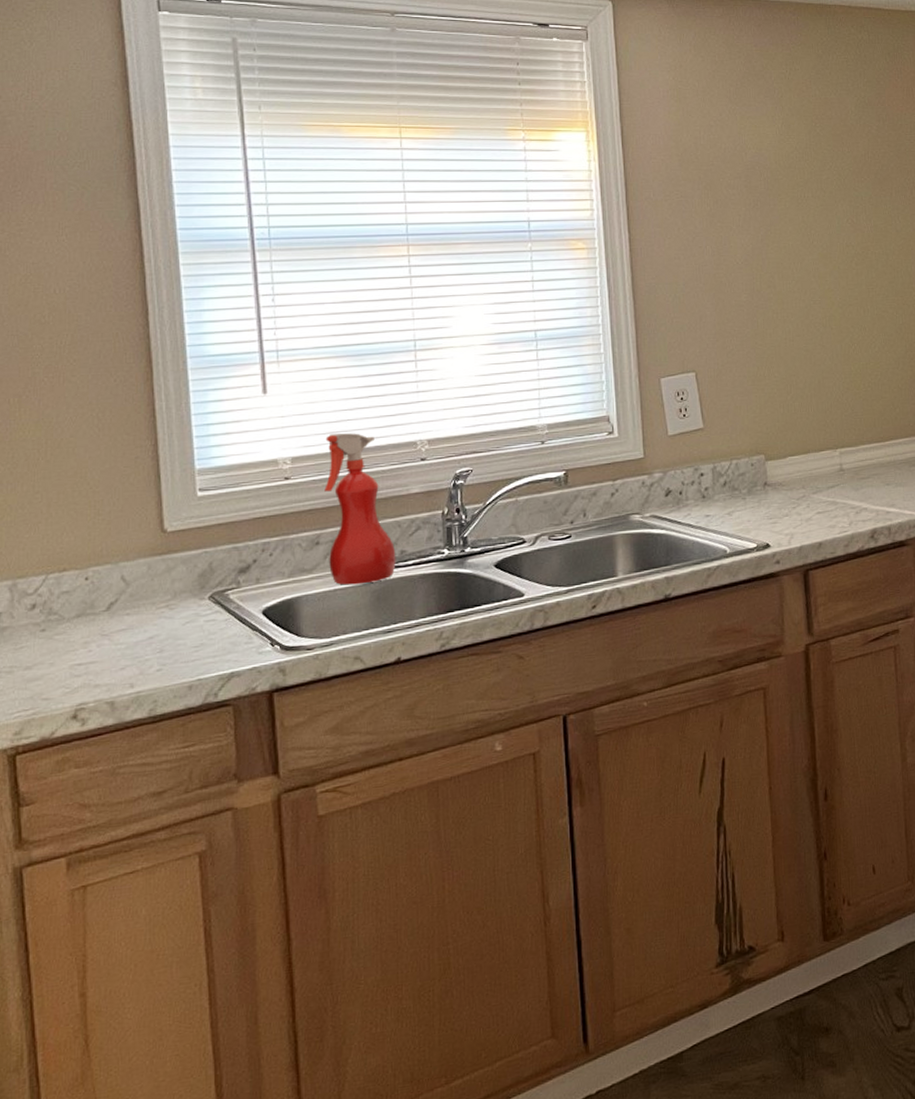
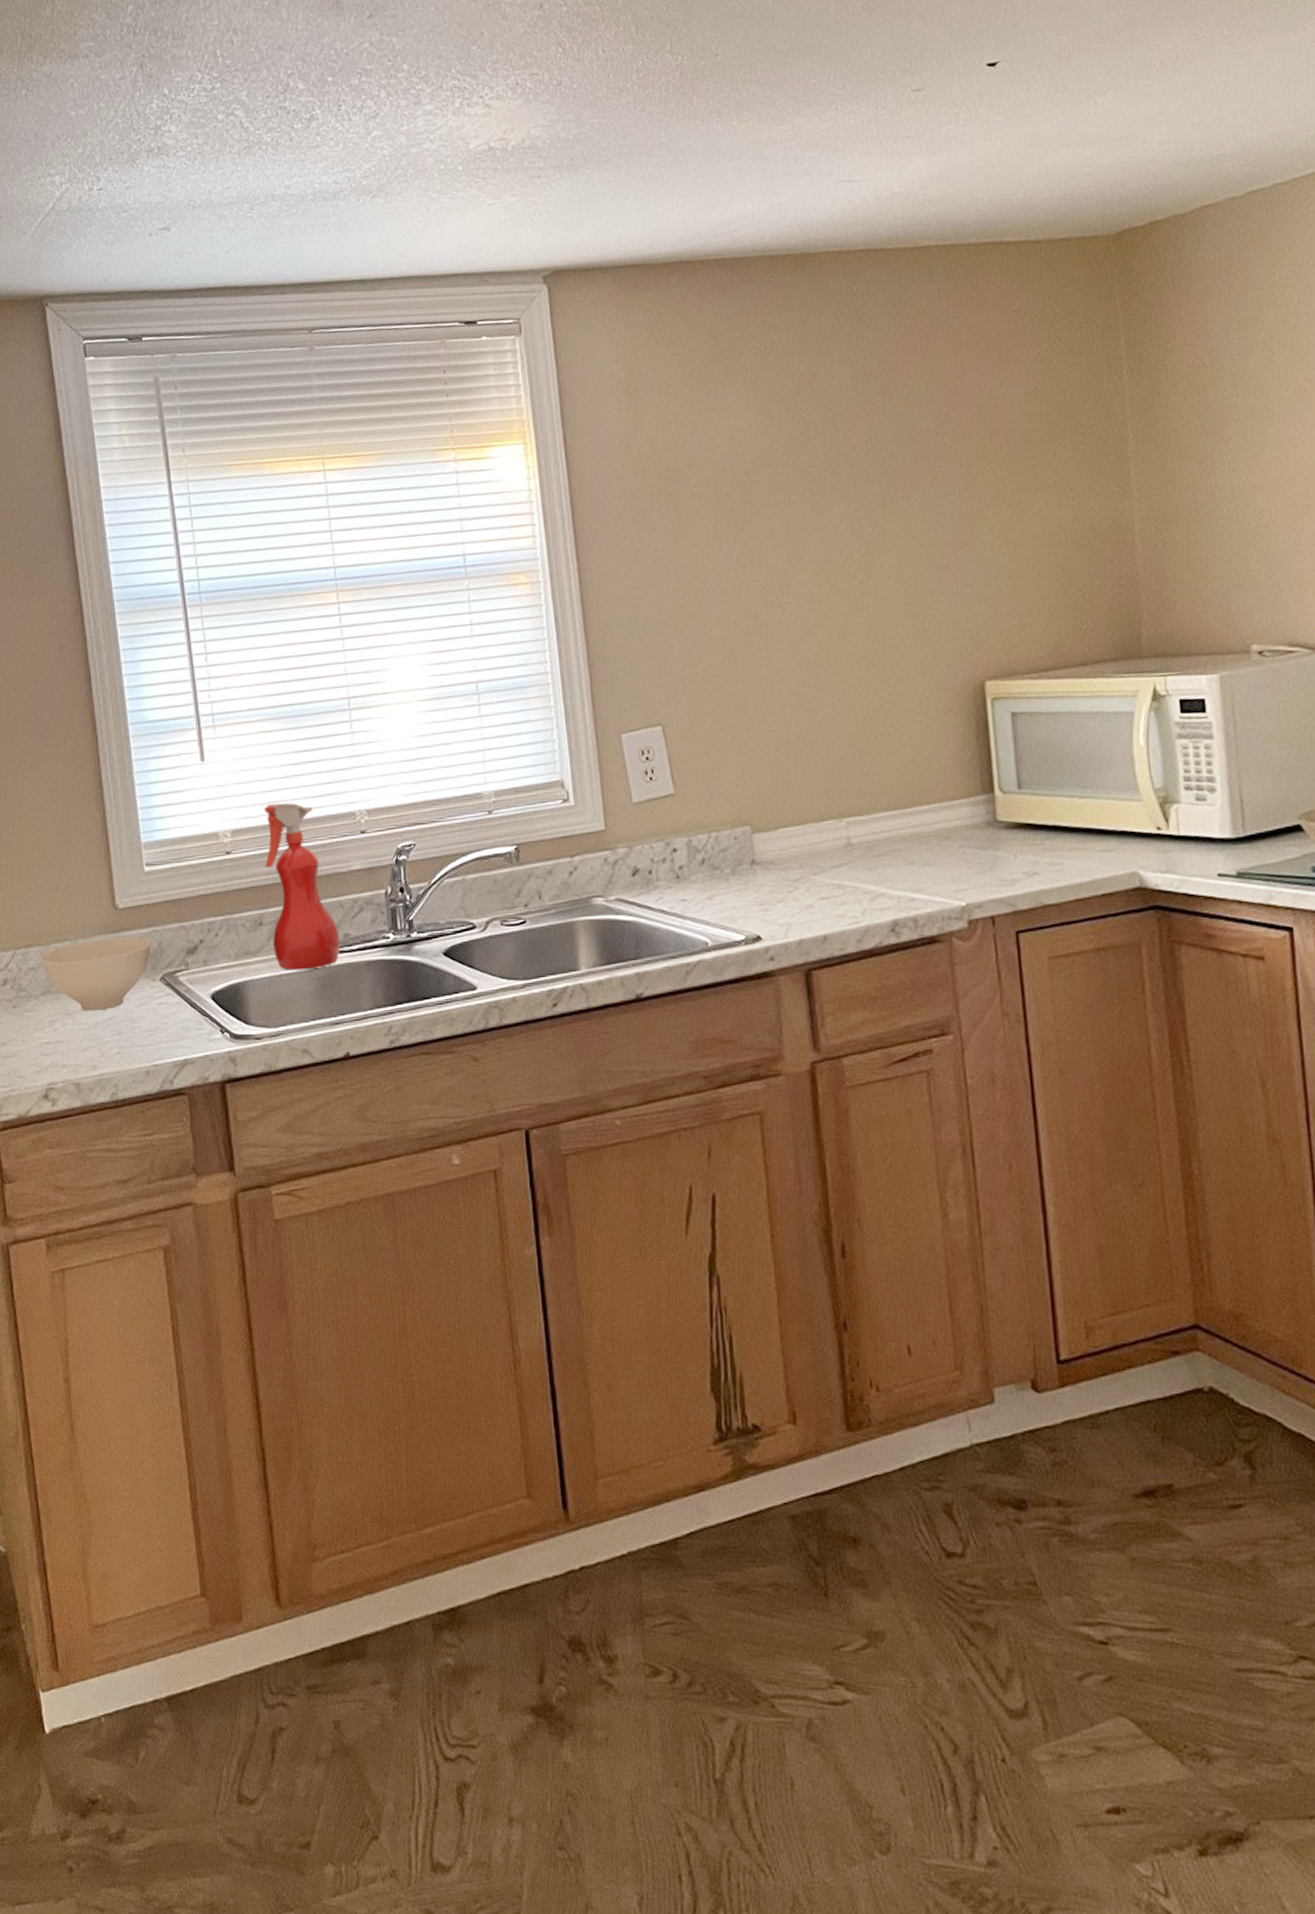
bowl: none [74,558,202,631] -> present [39,937,152,1011]

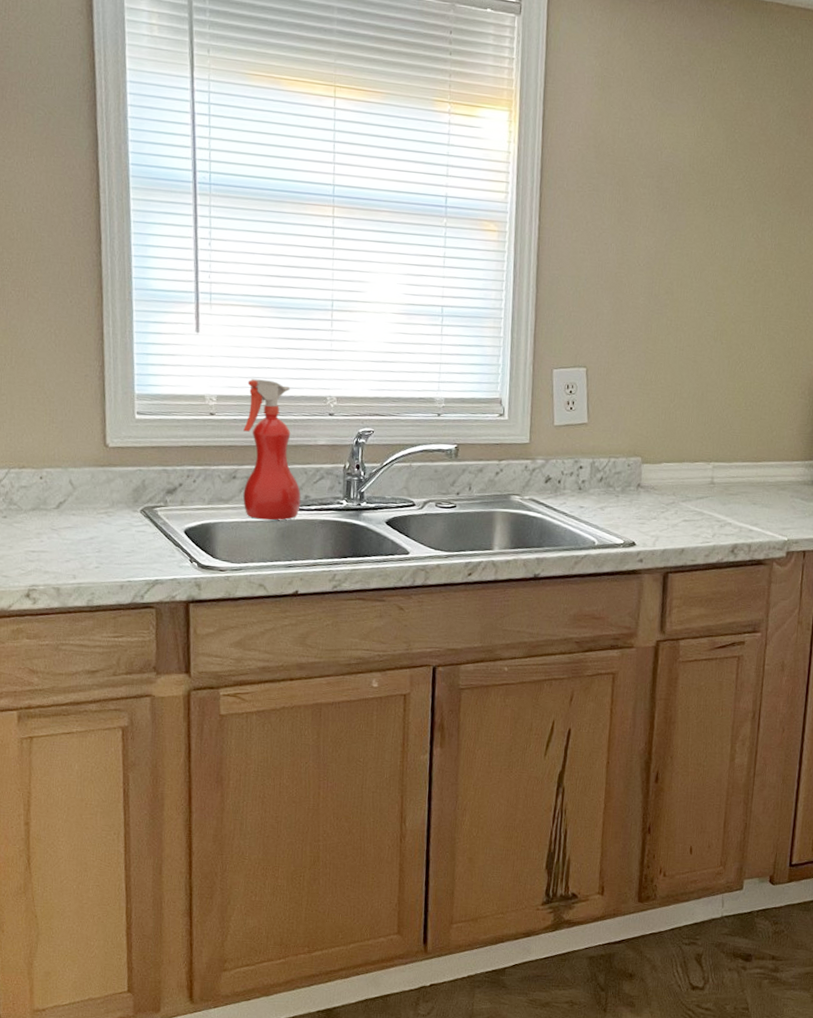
bowl: present [39,937,152,1011] -> none [31,470,136,530]

